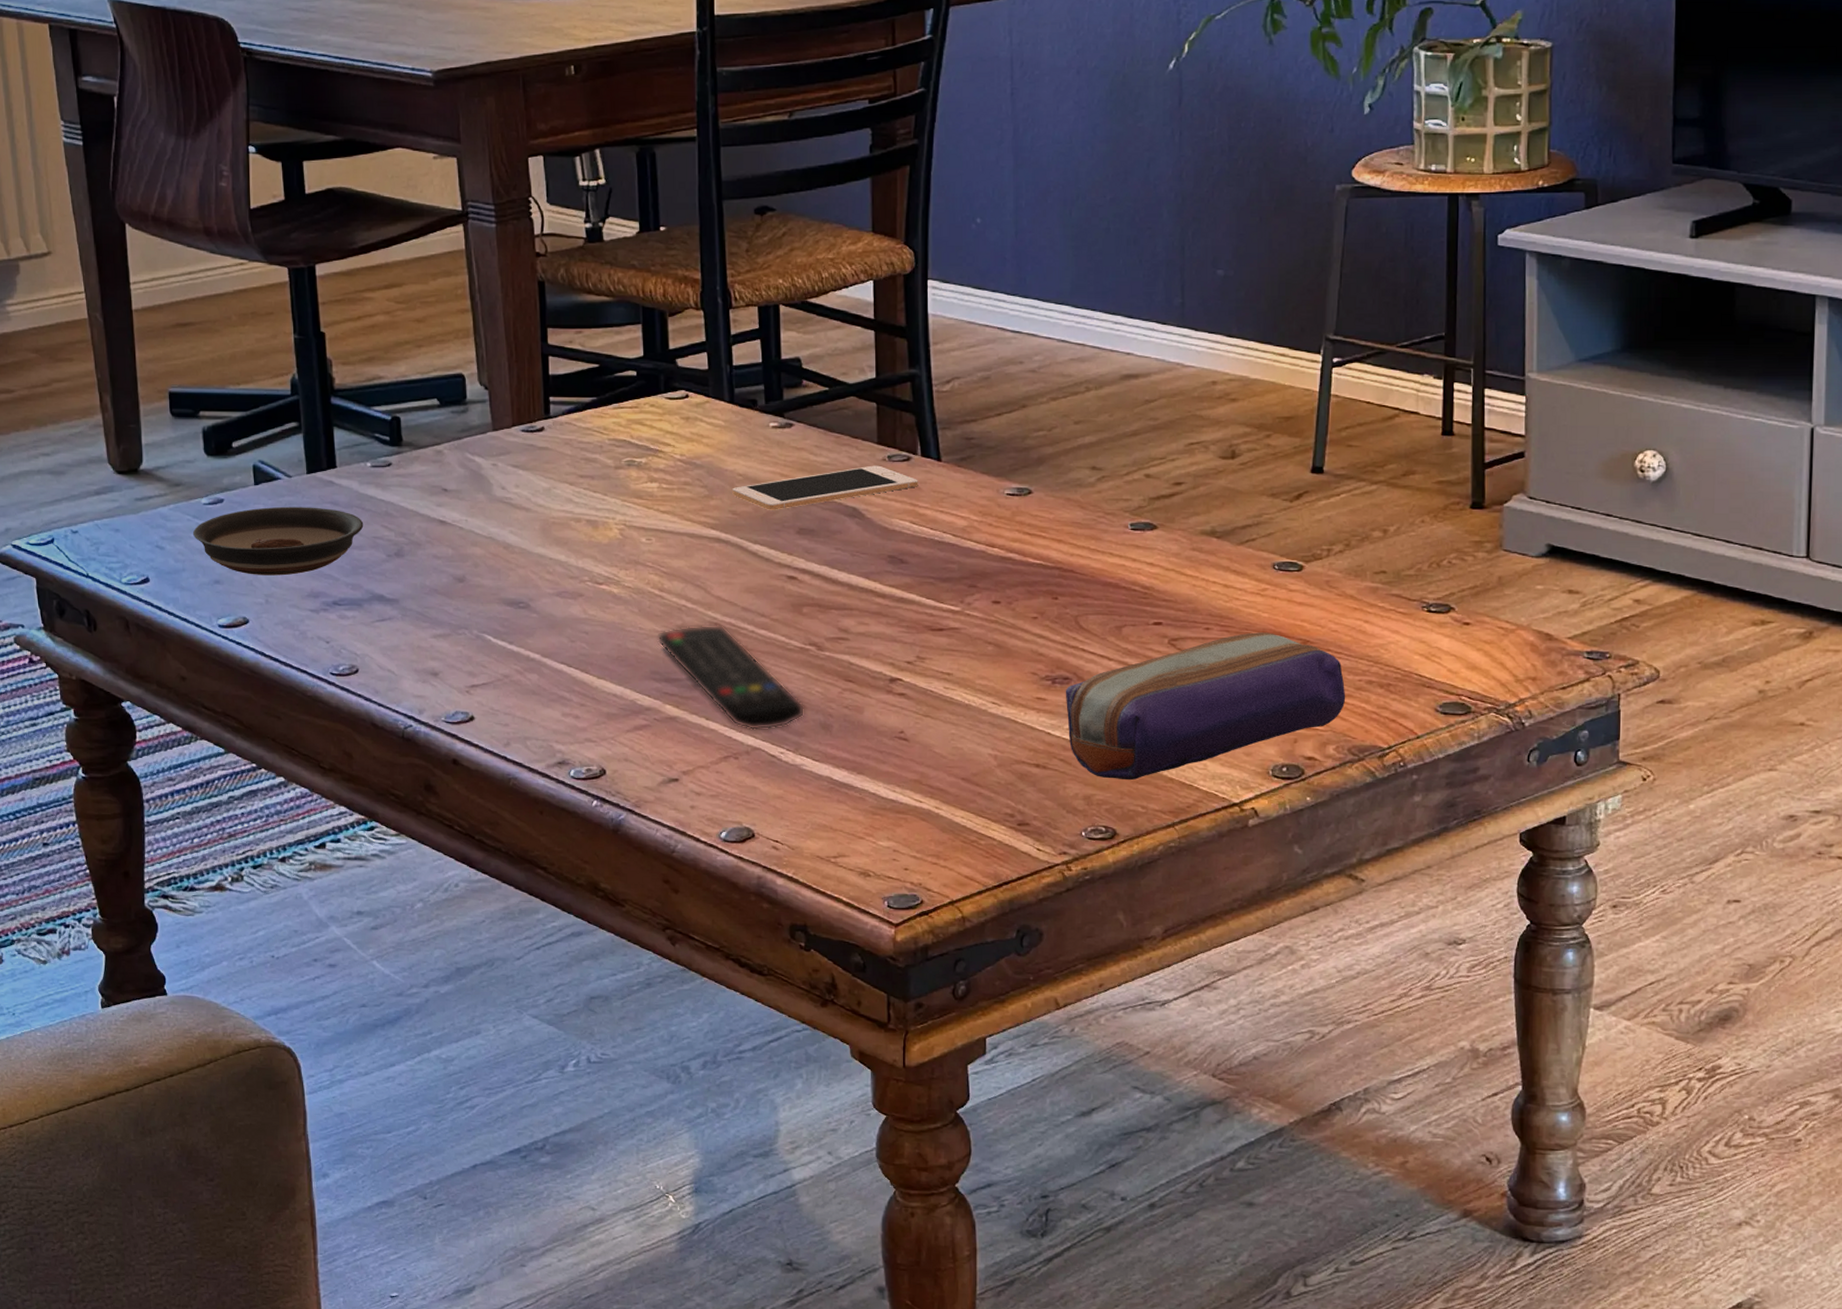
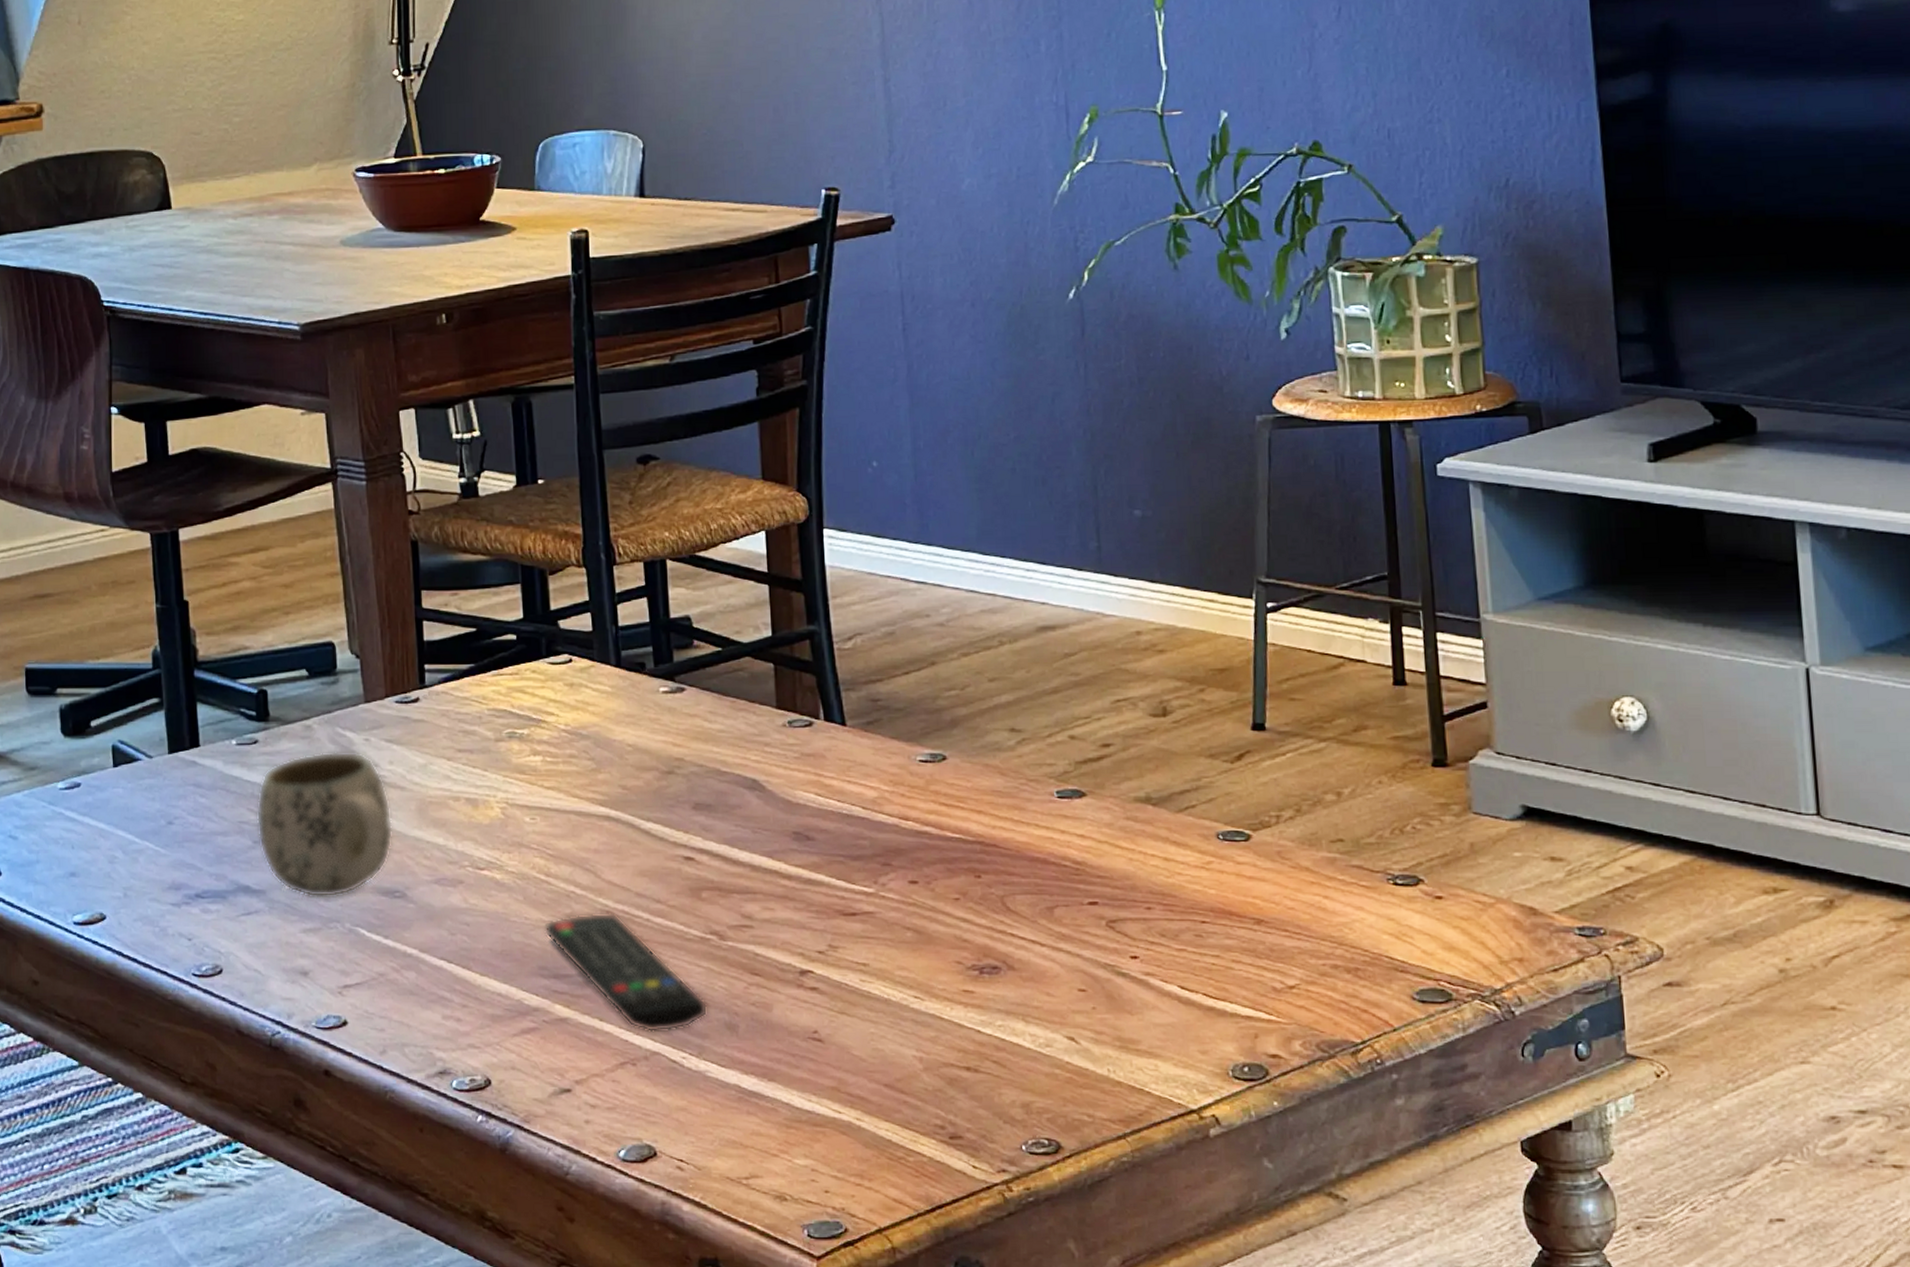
saucer: present [192,506,364,576] -> none [47,790,229,866]
mug: none [390,475,518,607] -> present [256,752,393,897]
cell phone: present [732,465,918,510] -> none [621,732,823,784]
pencil case: present [1065,632,1346,780] -> none [994,911,1310,1084]

